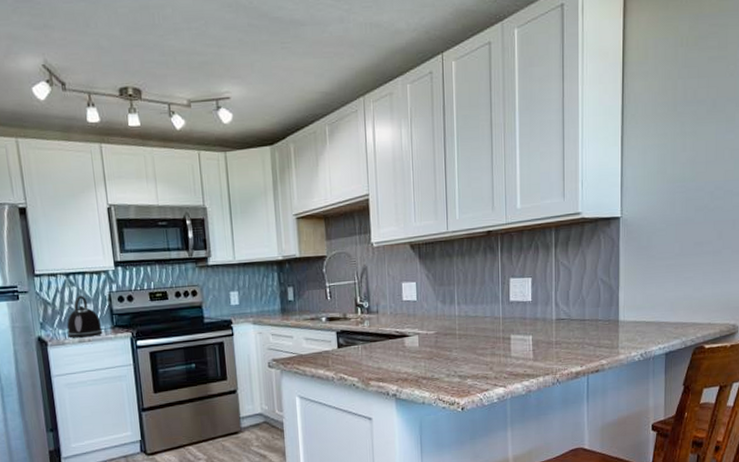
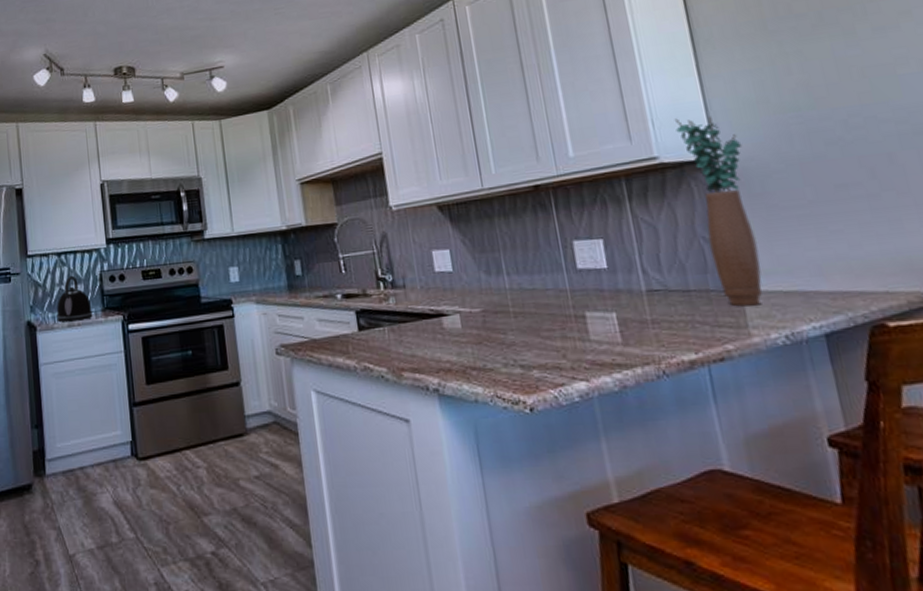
vase: none [598,181,641,333] -> present [675,117,762,307]

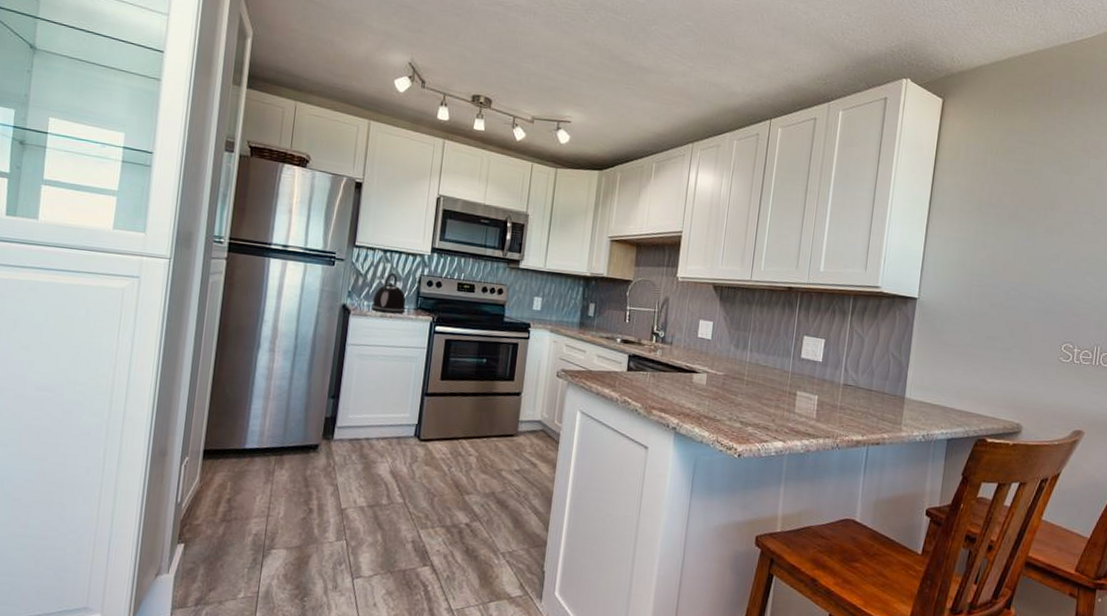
vase: present [675,117,762,307] -> none [893,261,938,411]

